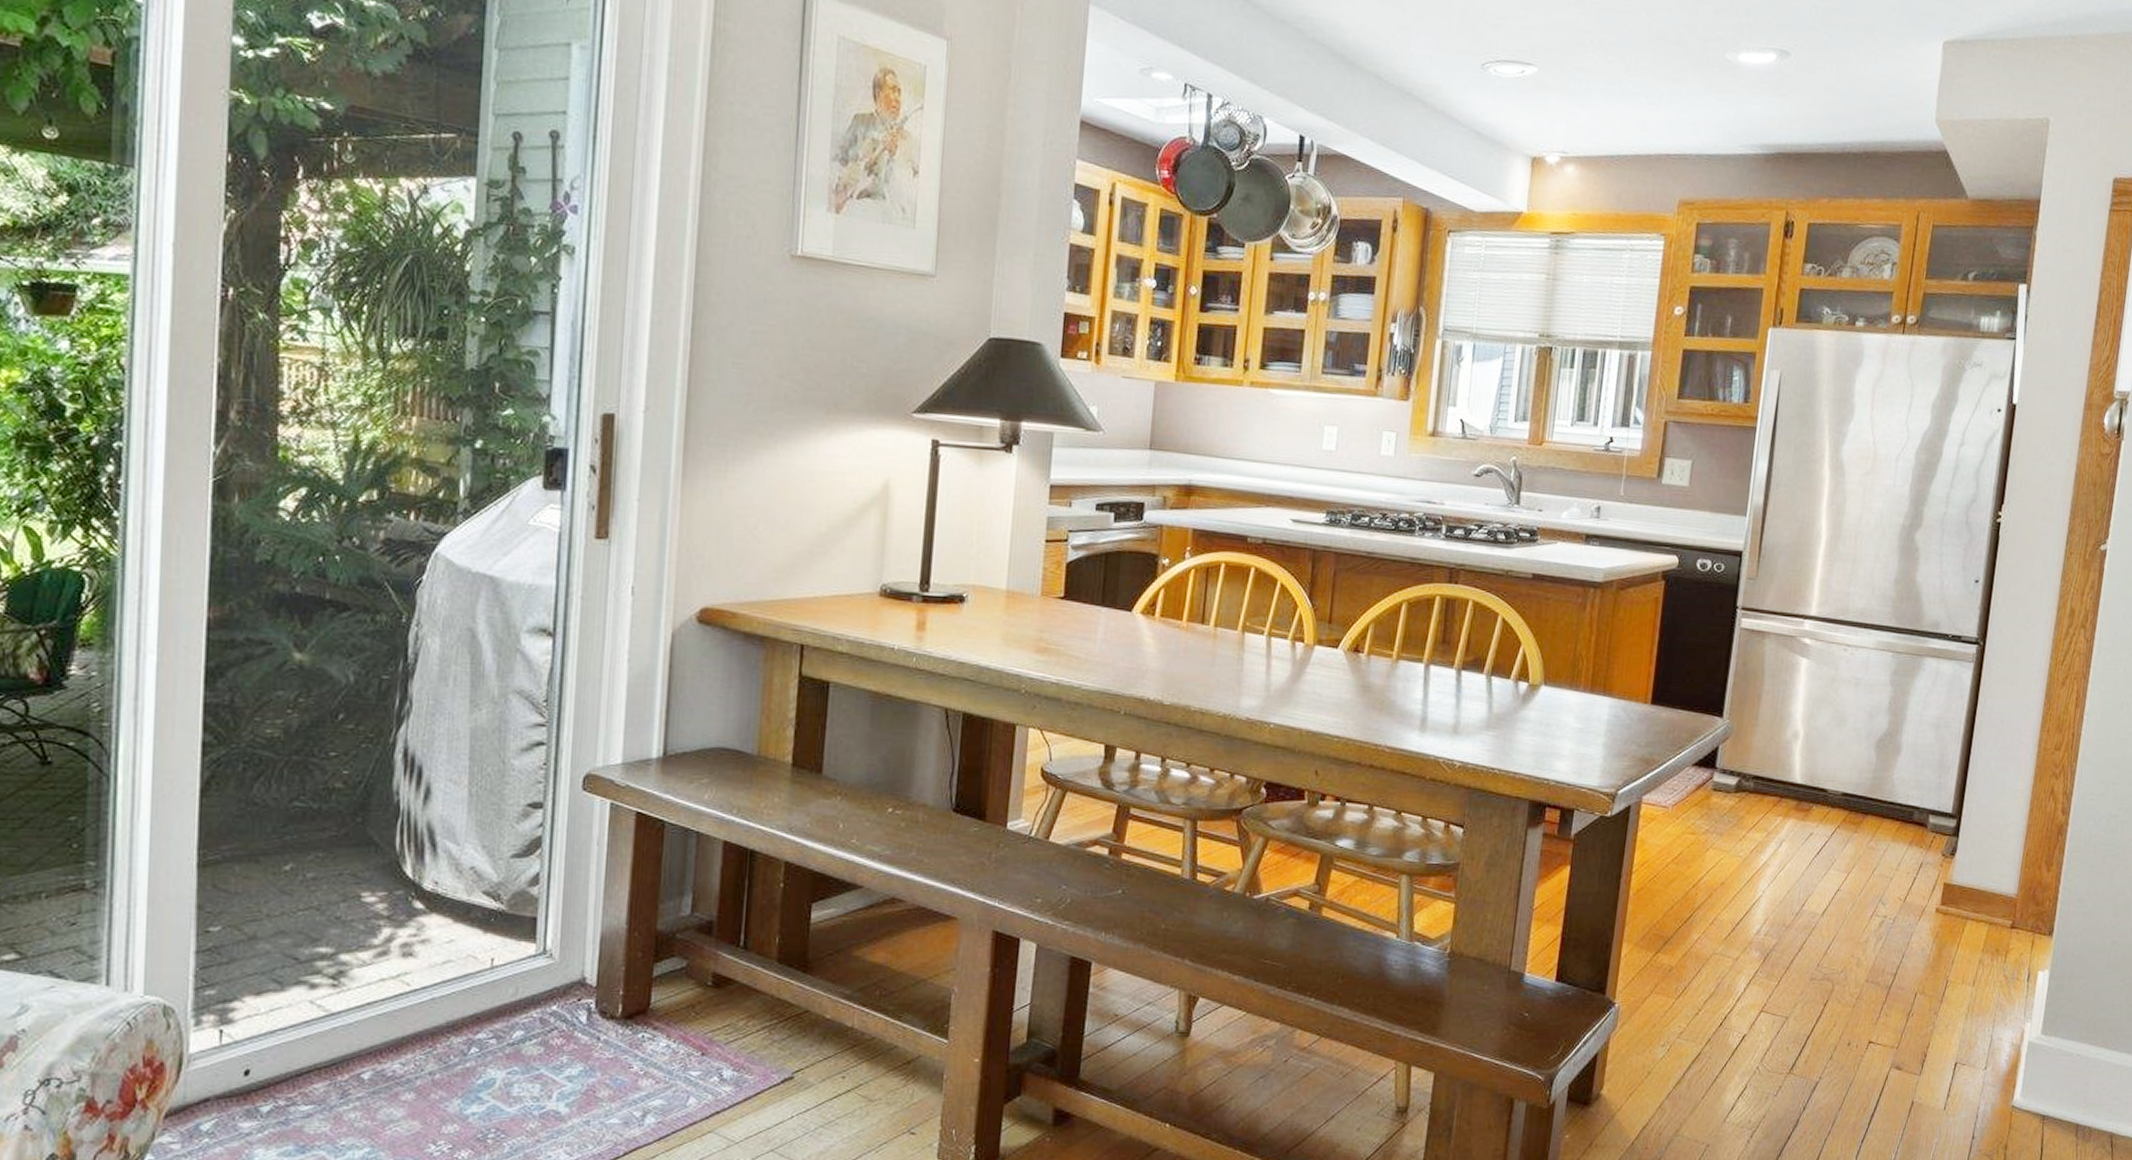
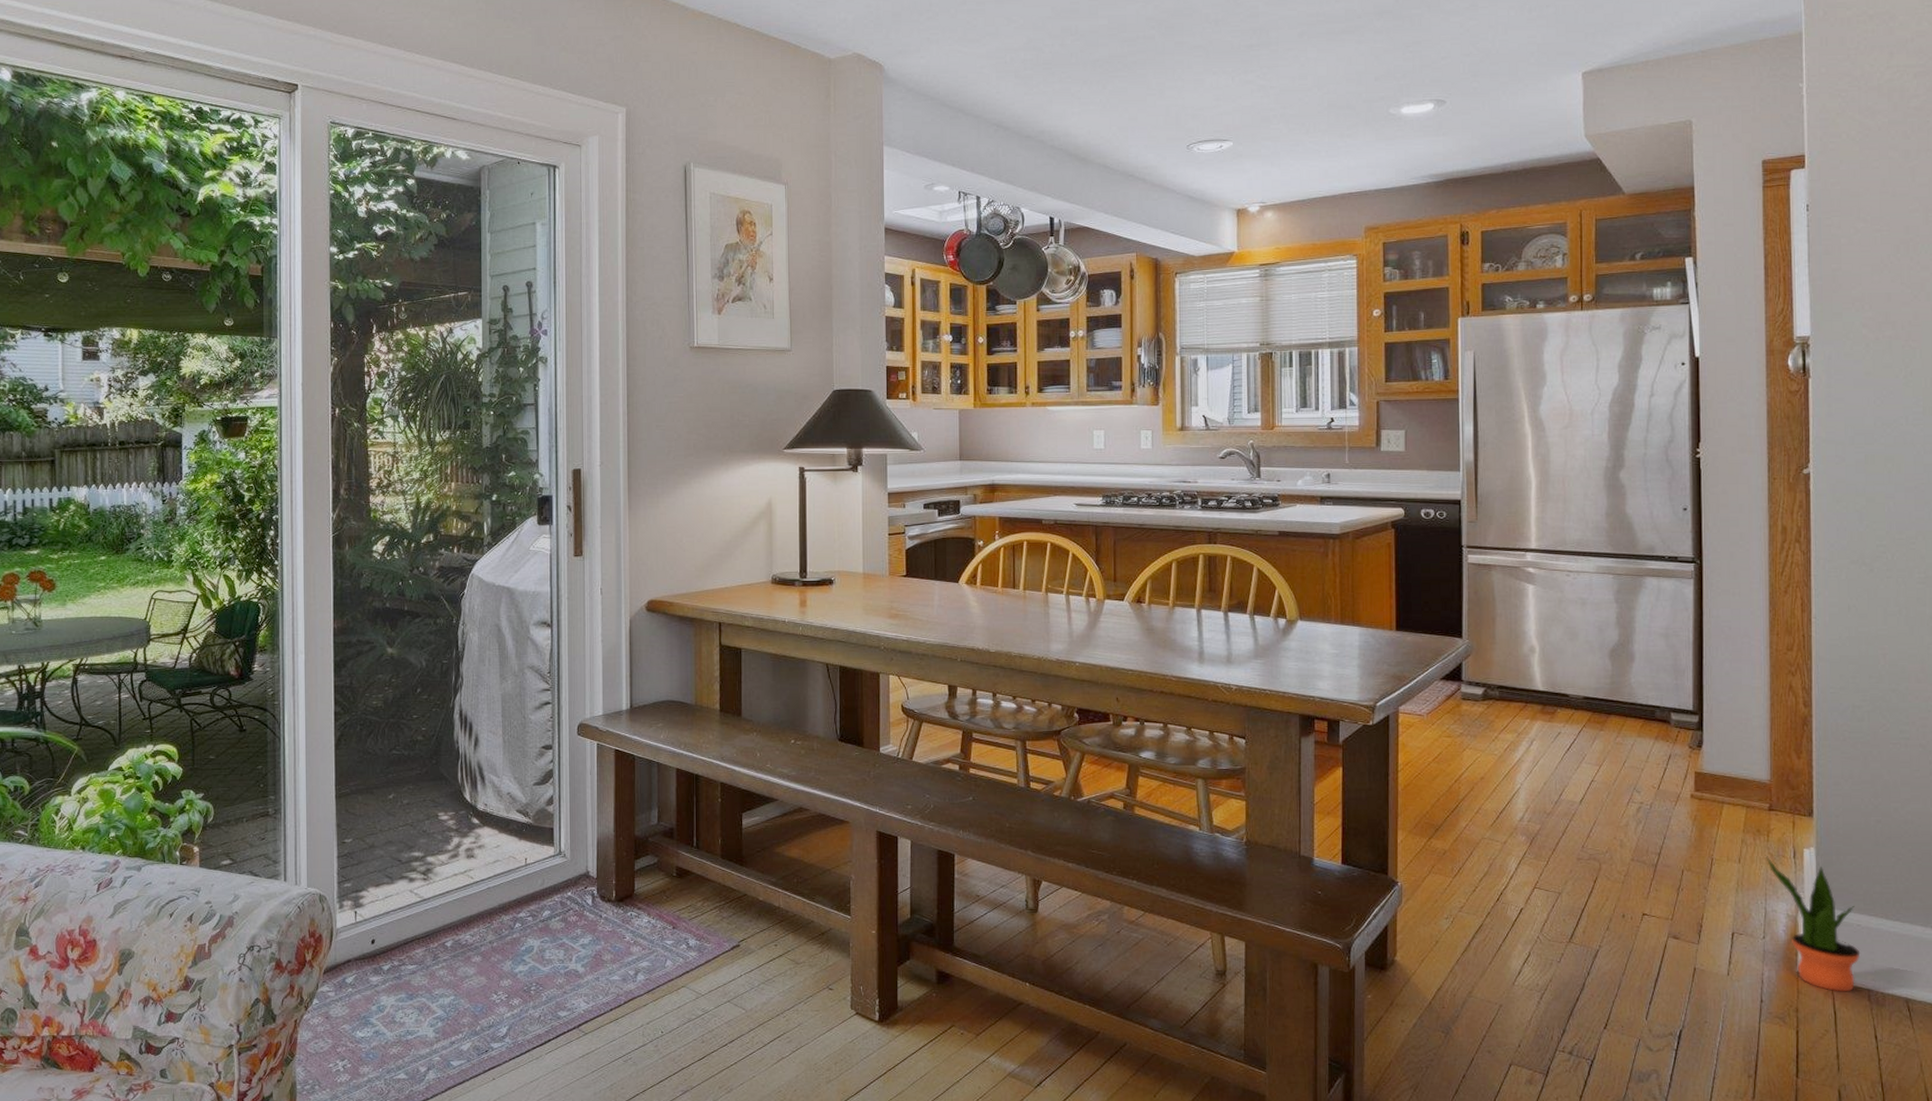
potted plant: none [2000,977,2078,1127] -> present [1766,855,1861,992]

